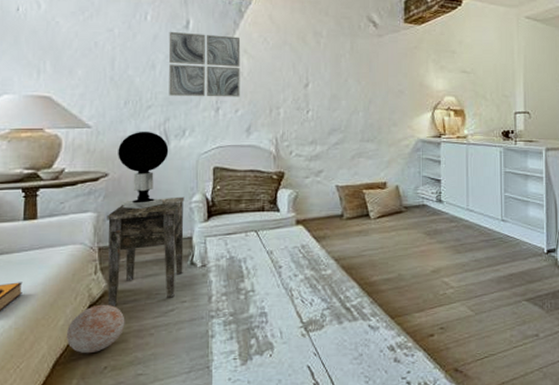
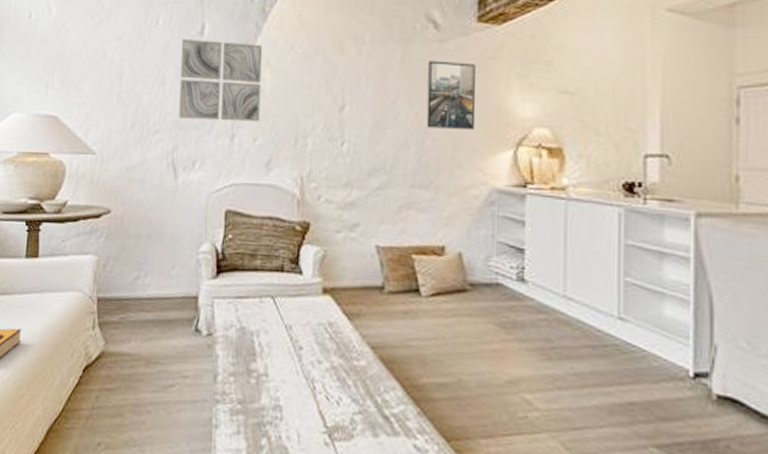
decorative ball: present [66,304,125,354] -> none [61,366,122,425]
side table: present [107,196,185,306] -> none [104,244,191,371]
table lamp: present [118,131,169,210] -> none [121,160,176,257]
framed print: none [370,50,405,98] -> present [426,60,476,129]

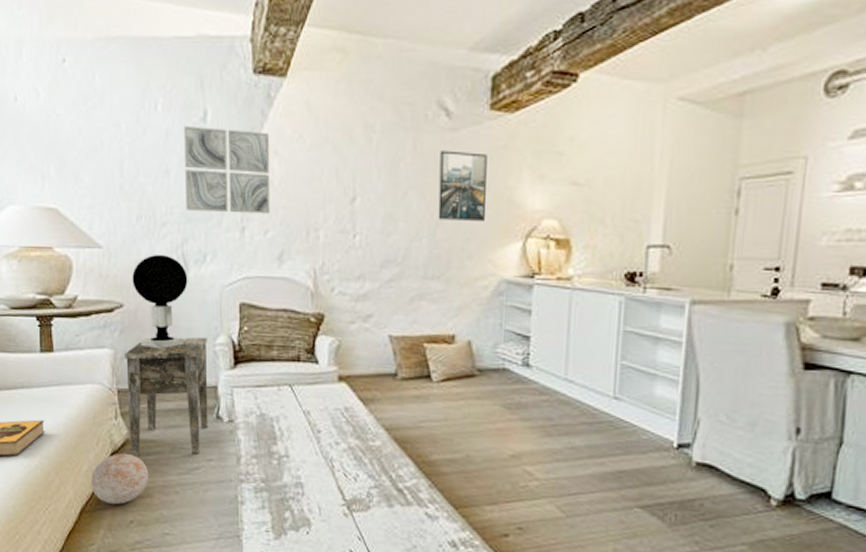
decorative ball: none [61,366,122,425] -> present [90,453,149,505]
side table: none [104,244,191,371] -> present [124,336,208,457]
table lamp: none [121,160,176,257] -> present [132,254,188,350]

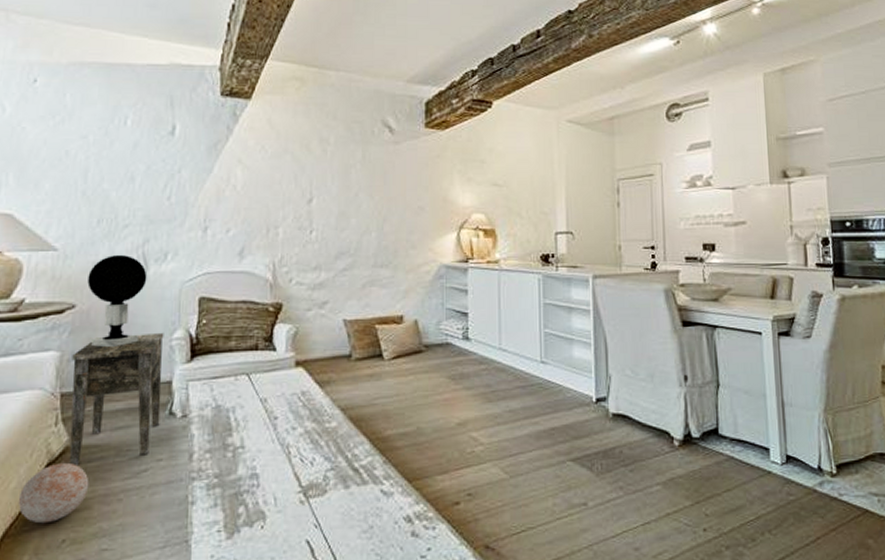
wall art: present [183,125,270,214] -> none [149,138,235,215]
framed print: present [438,150,487,221] -> none [385,159,426,216]

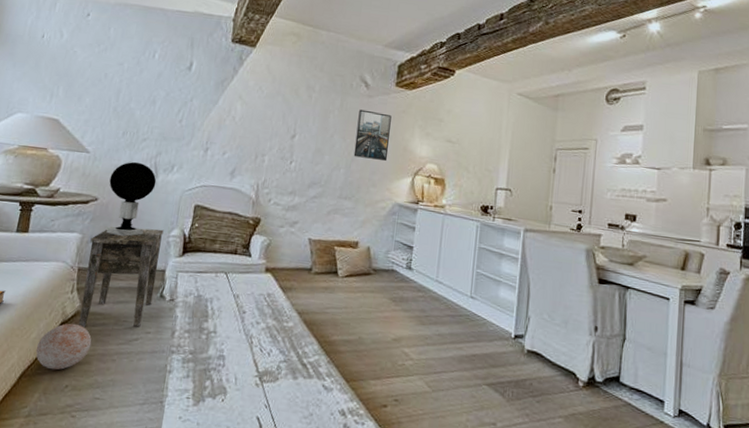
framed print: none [385,159,426,216] -> present [353,109,392,161]

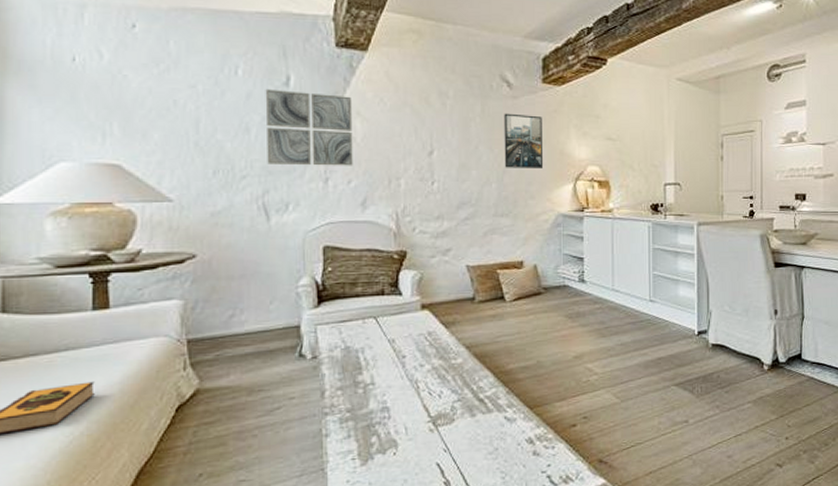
decorative ball: present [35,323,92,371] -> none [151,403,223,461]
side table: present [79,227,164,327] -> none [196,280,290,406]
table lamp: present [106,161,157,237] -> none [207,205,269,296]
wall art: none [164,71,238,140] -> present [265,88,353,166]

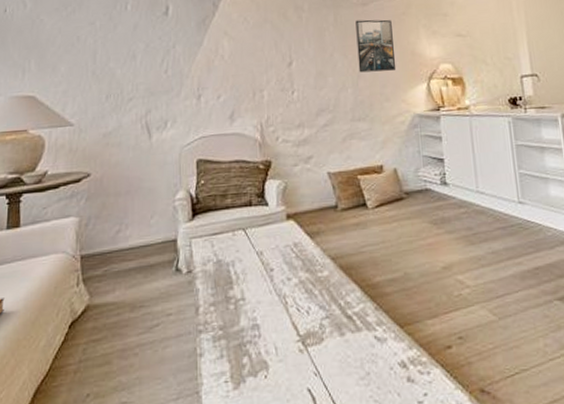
wall art: present [265,88,353,166] -> none [149,18,222,86]

